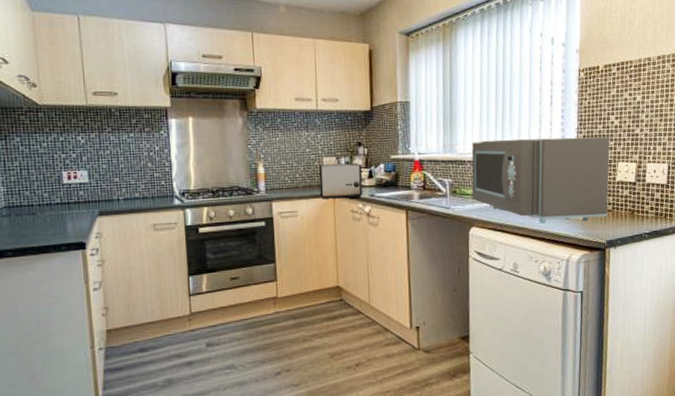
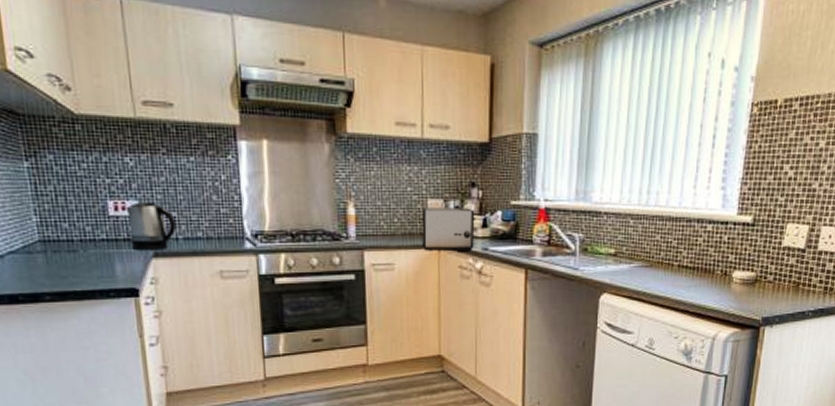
kettle: none [77,171,118,211] -> present [125,202,177,251]
microwave: present [471,137,610,224] -> none [606,188,781,294]

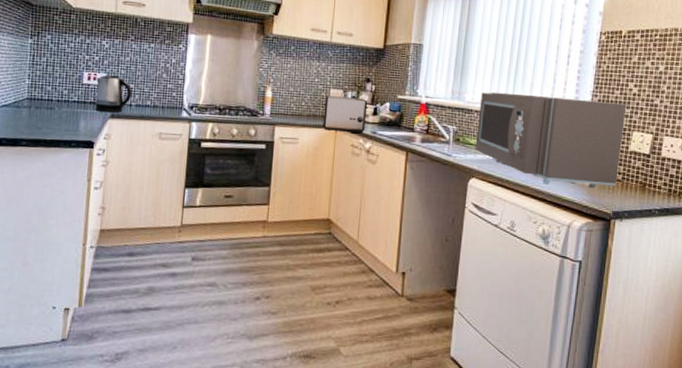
microwave: none [606,188,781,294] -> present [475,92,627,189]

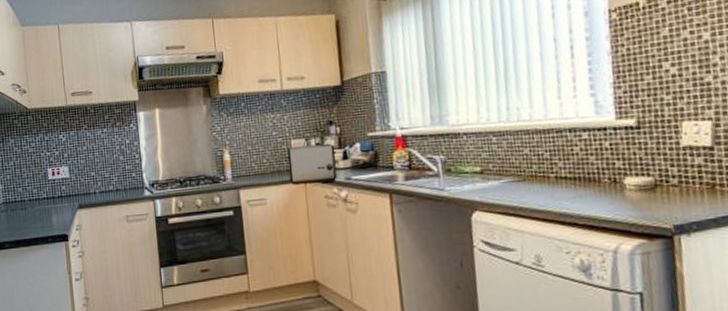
kettle: present [94,75,132,113] -> none [60,166,95,205]
microwave: present [475,92,627,189] -> none [467,89,673,205]

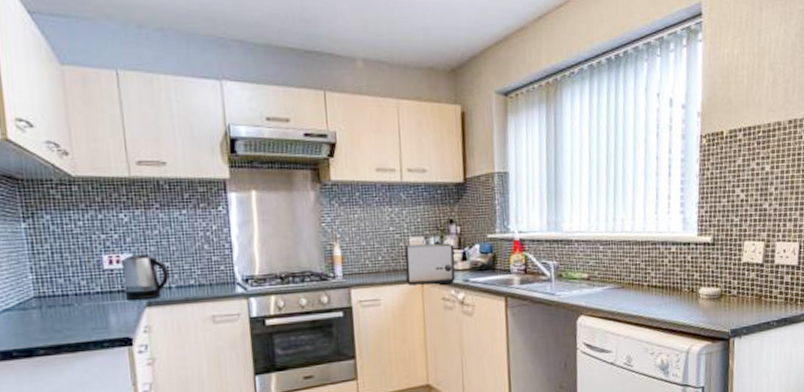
kettle: none [60,166,95,205] -> present [120,254,170,302]

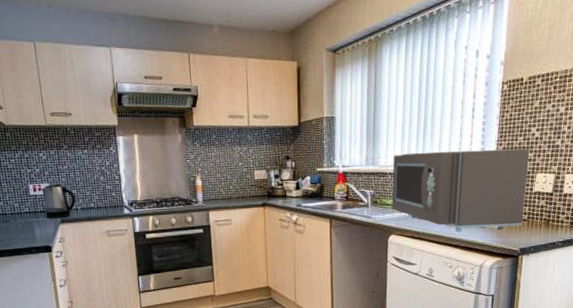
toaster: present [404,243,456,286] -> none [250,175,291,209]
microwave: none [579,212,735,311] -> present [392,148,530,232]

